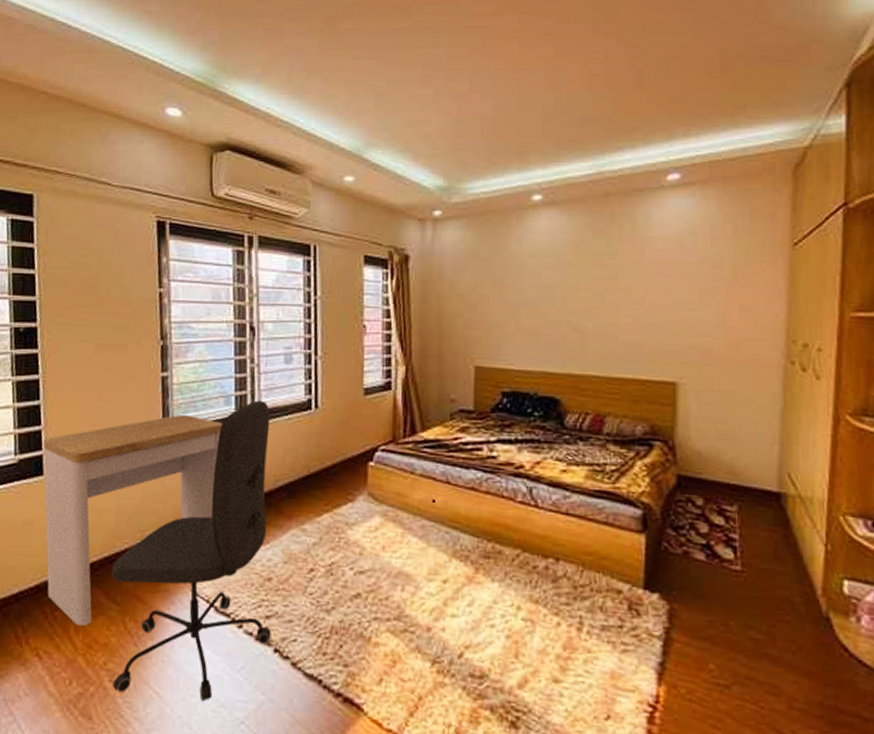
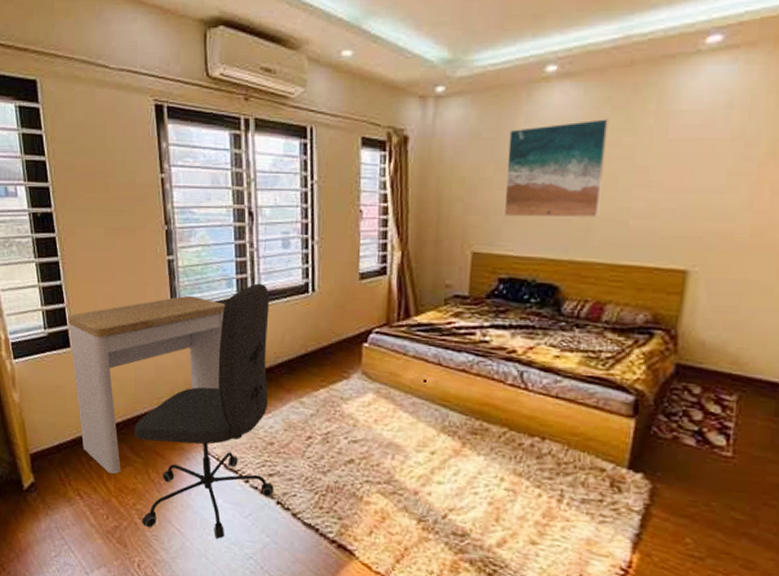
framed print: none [502,242,591,333] -> present [503,119,608,218]

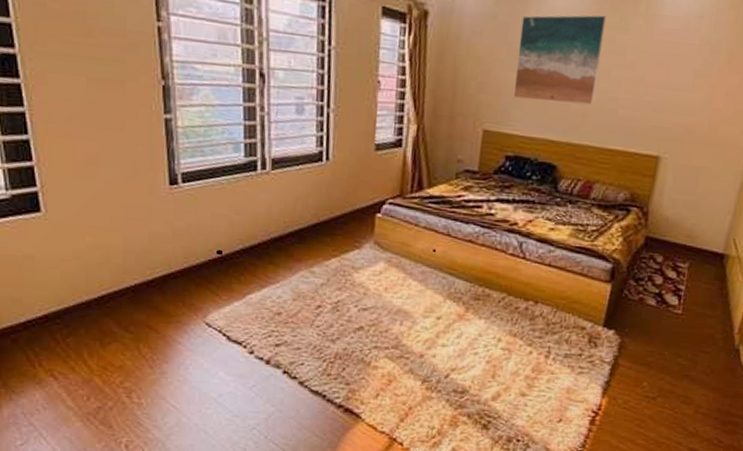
desk: present [68,295,225,475] -> none [38,158,231,352]
office chair: present [135,283,274,540] -> none [123,149,281,413]

